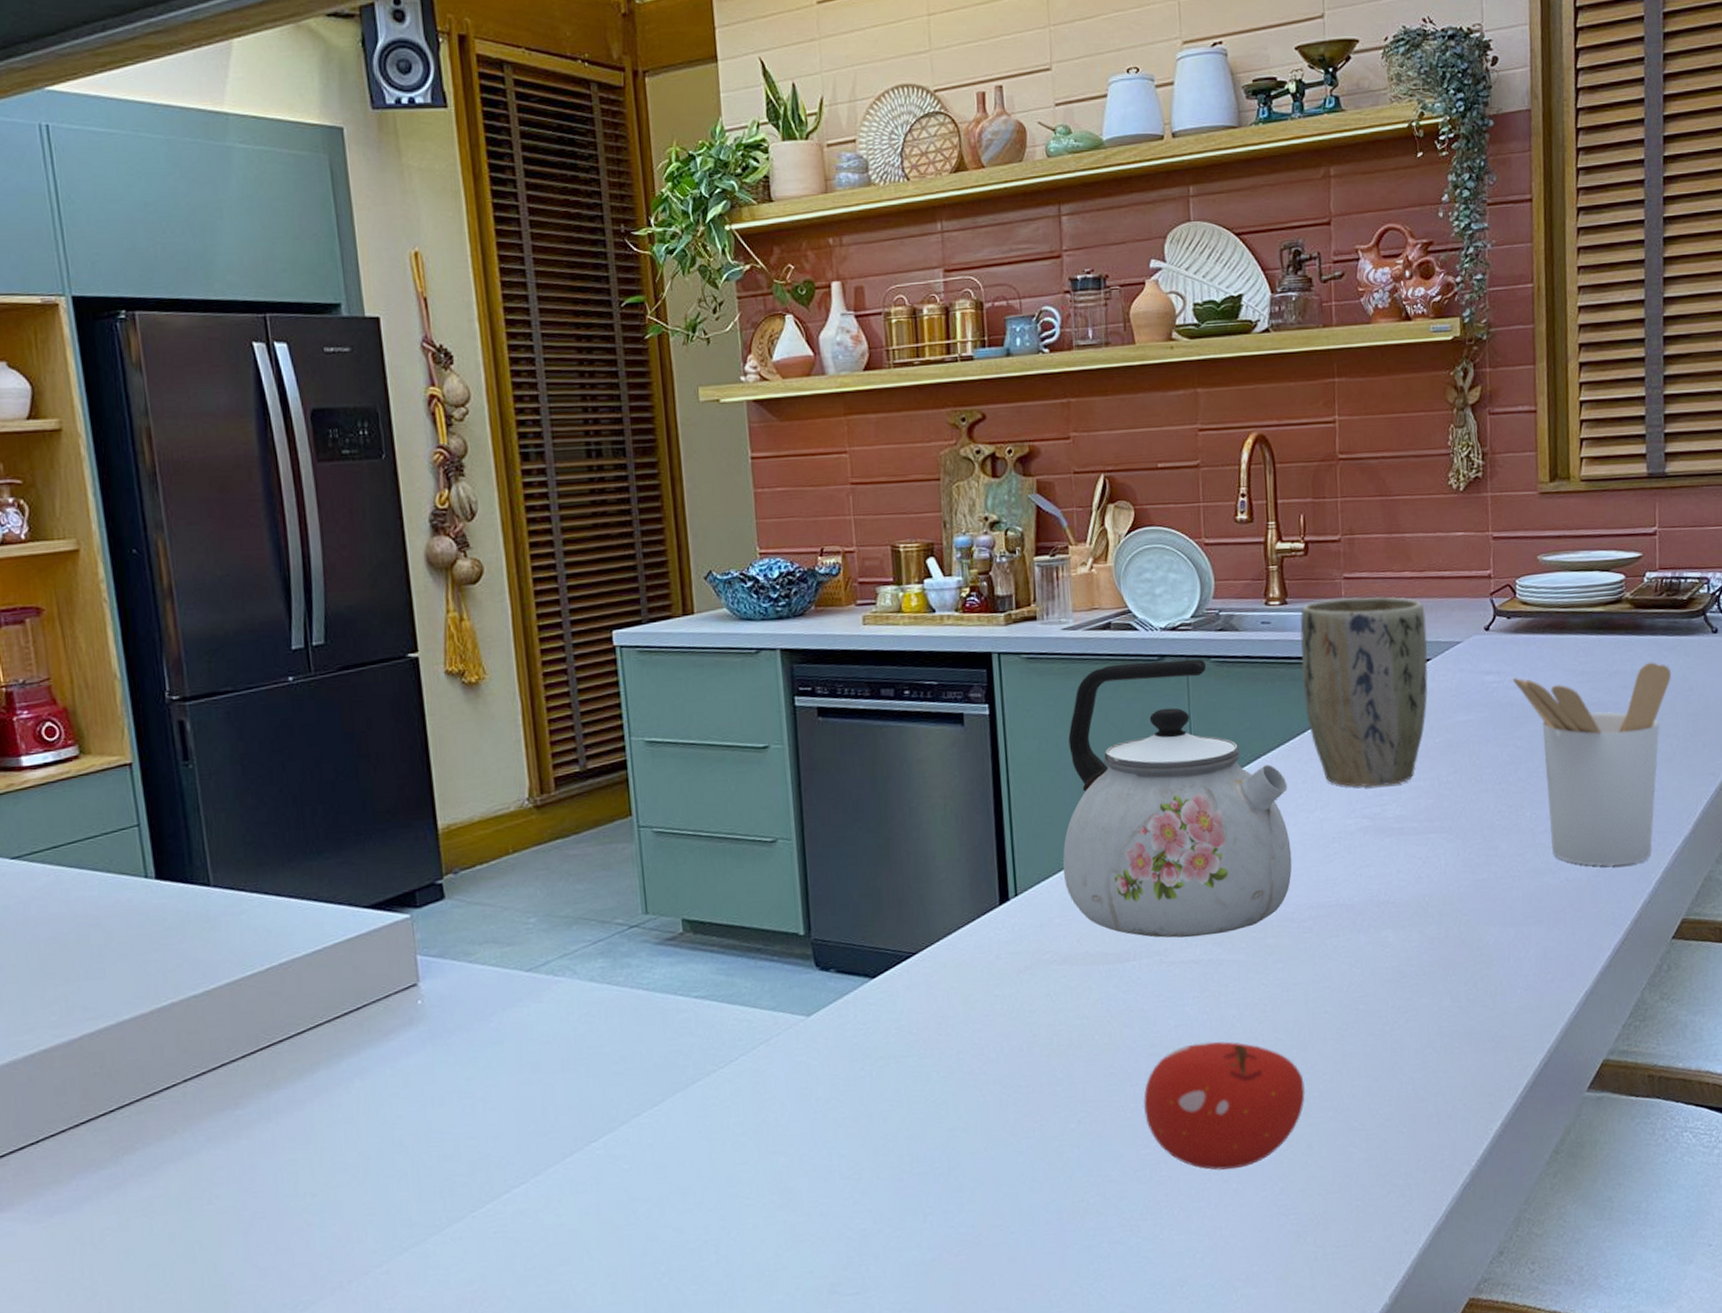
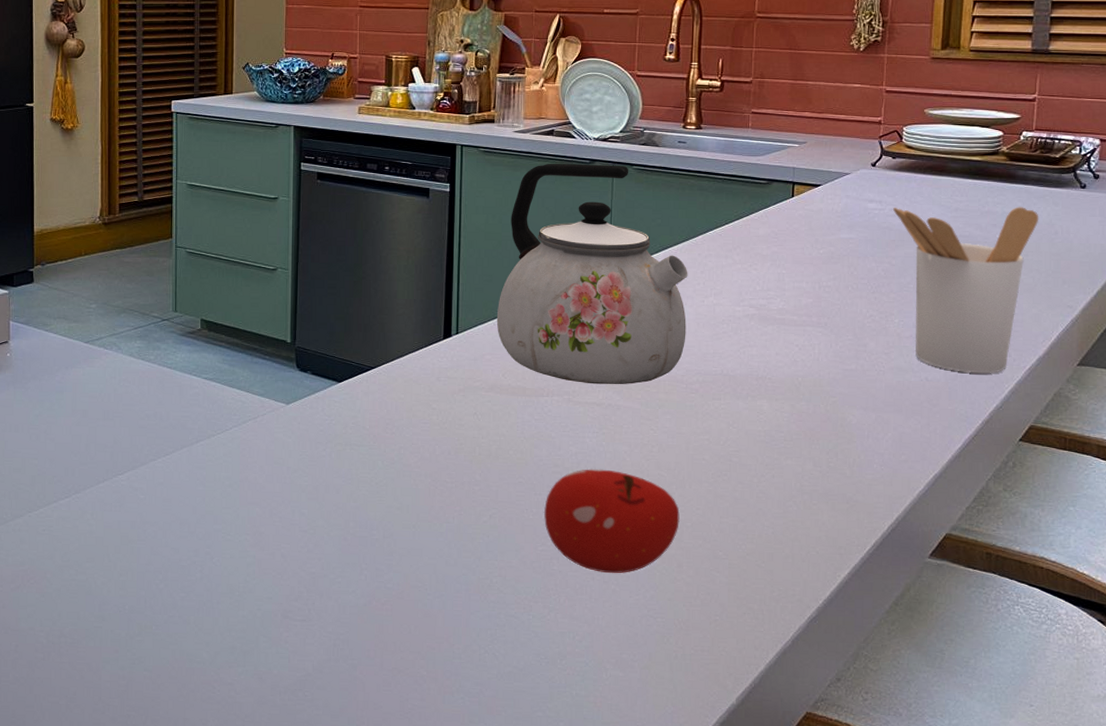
plant pot: present [1300,596,1428,787] -> none [708,129,820,283]

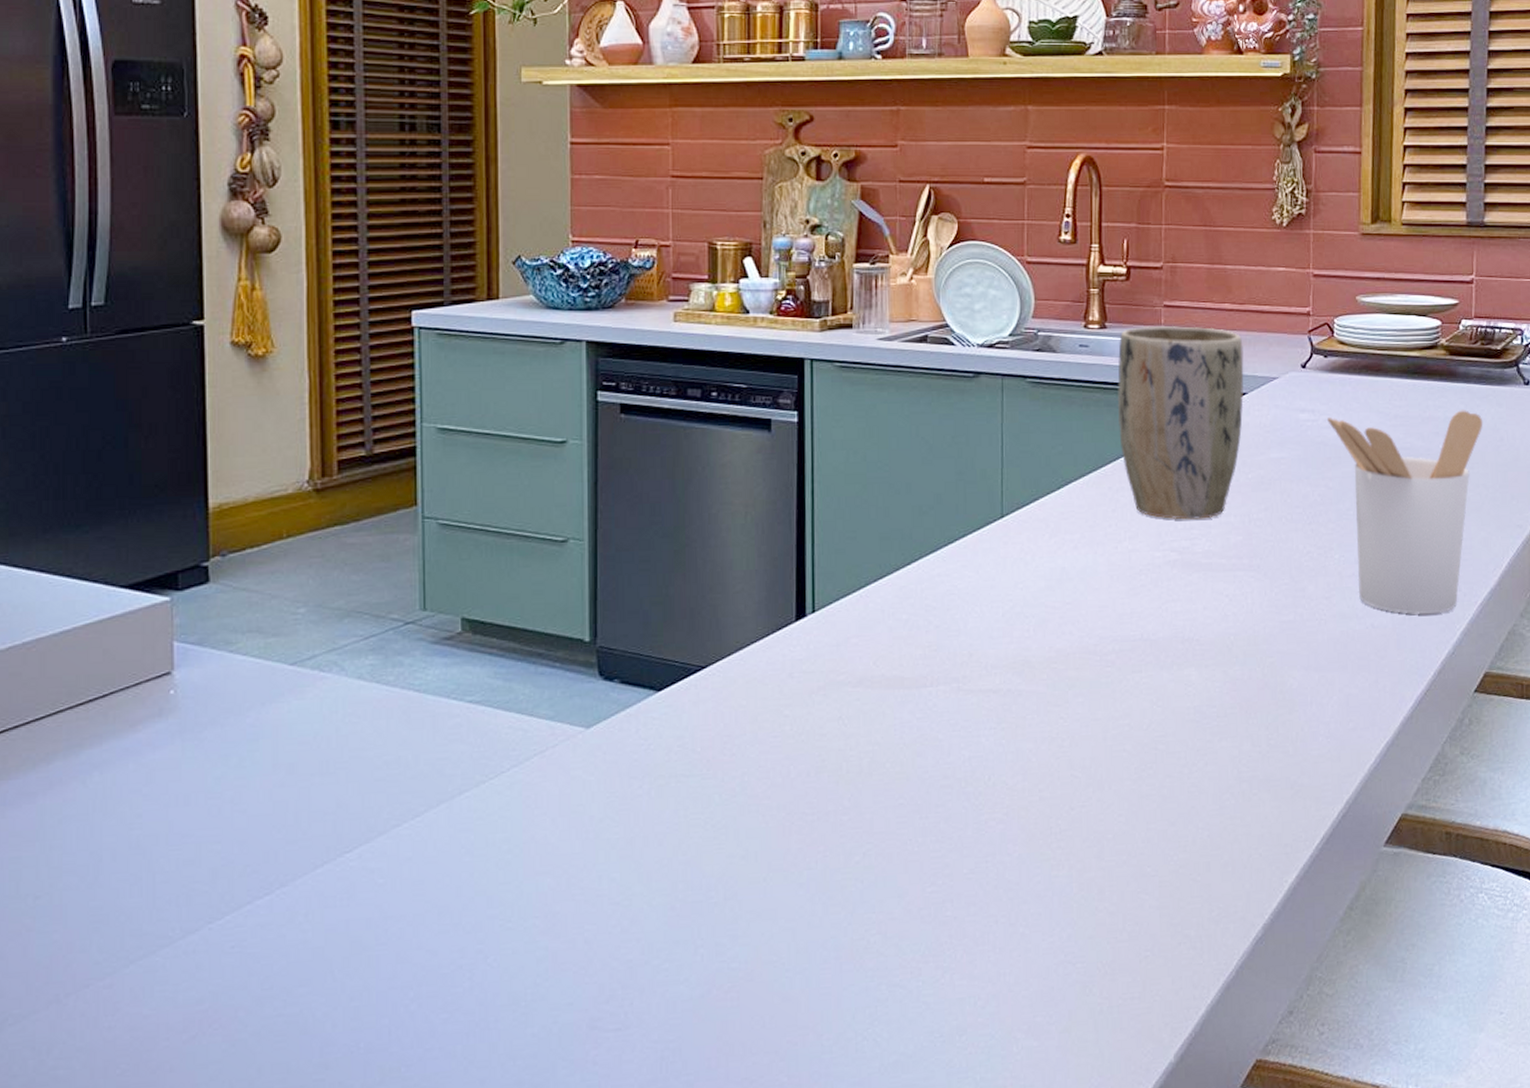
kettle: present [496,163,688,385] -> none [863,378,1098,666]
fruit: present [543,469,680,574] -> none [931,775,1099,913]
plant pot: none [708,129,820,283] -> present [1117,326,1244,520]

